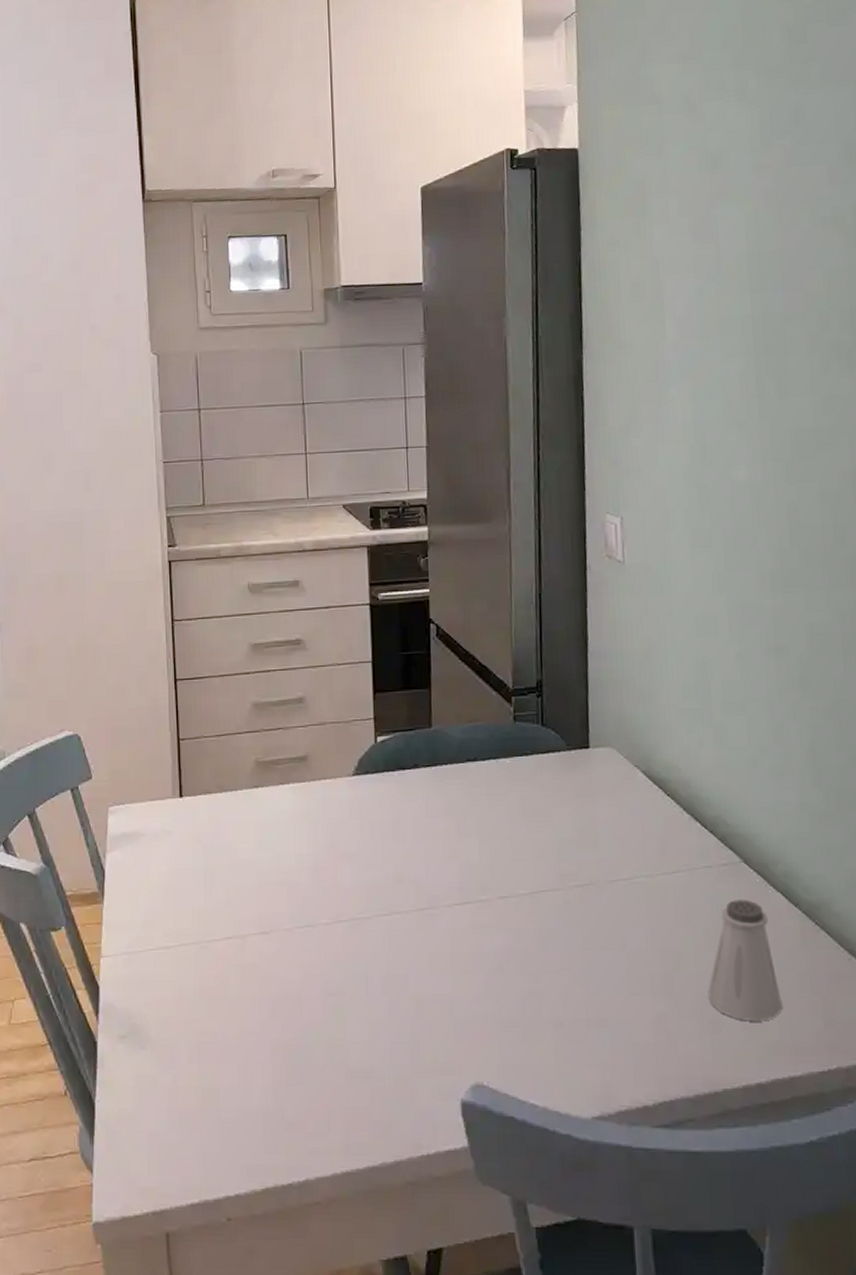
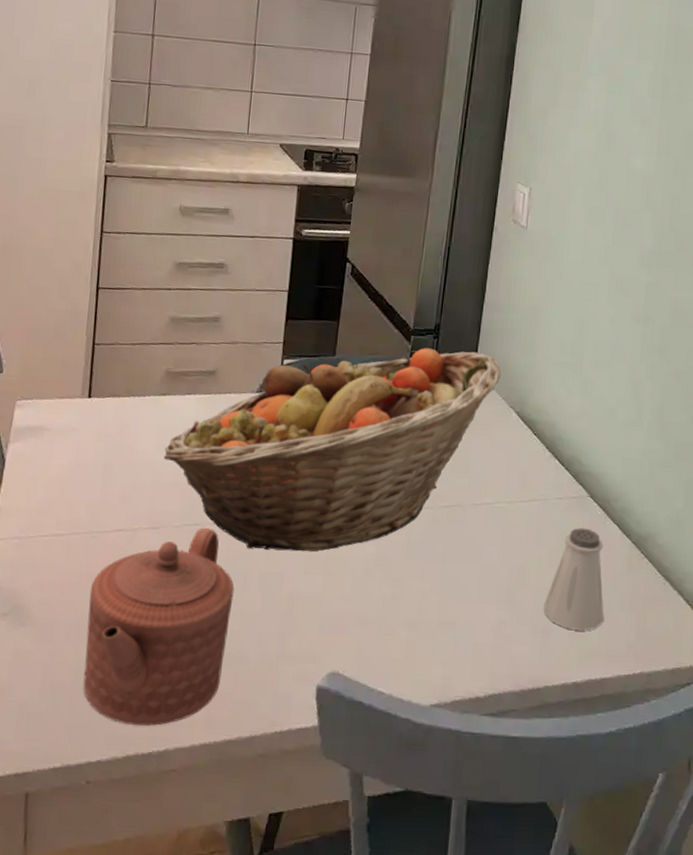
teapot: none [206,929,357,1153] -> present [83,527,234,726]
fruit basket: none [264,707,620,949] -> present [164,348,502,552]

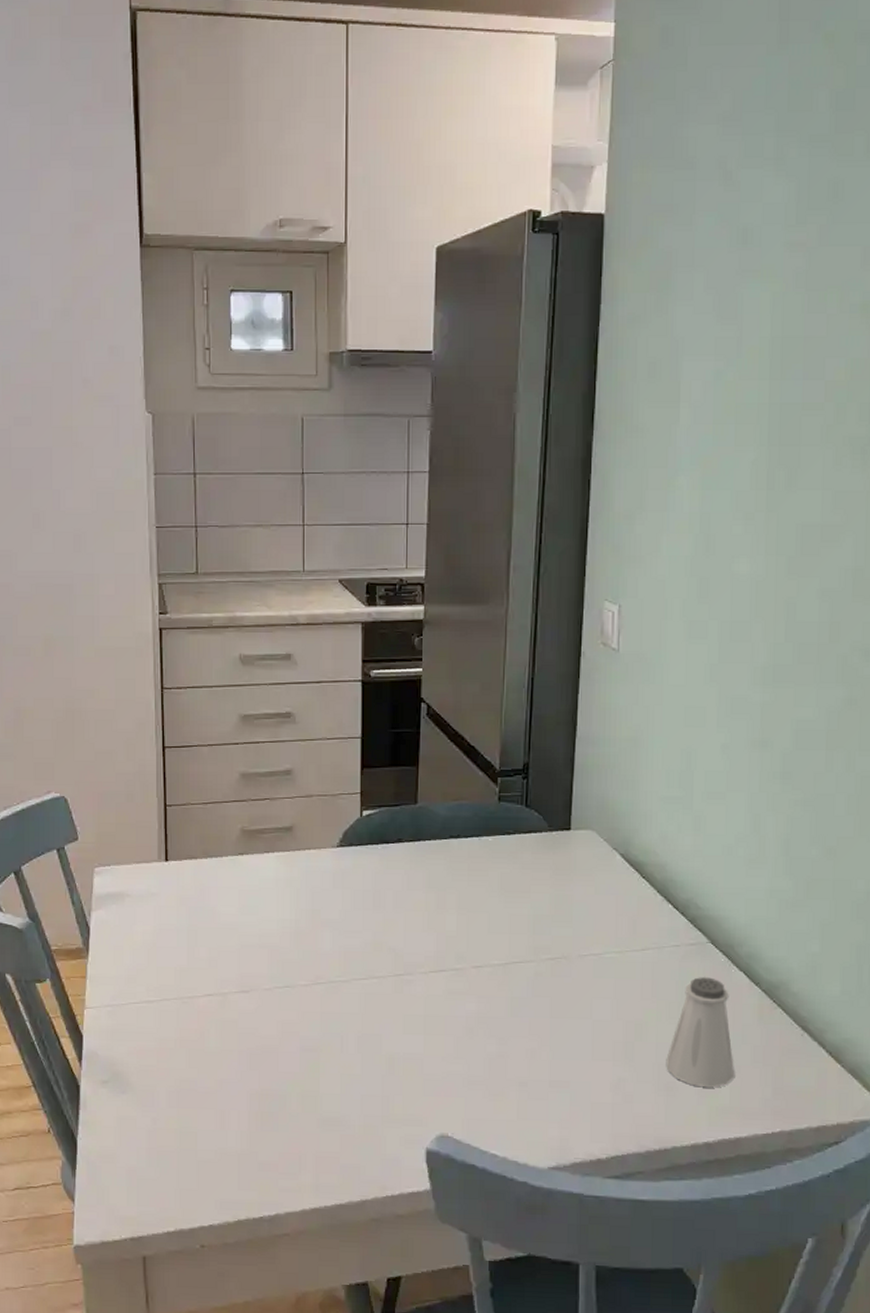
teapot: present [83,527,234,726] -> none [186,989,332,1190]
fruit basket: present [164,348,502,552] -> none [247,790,601,1012]

